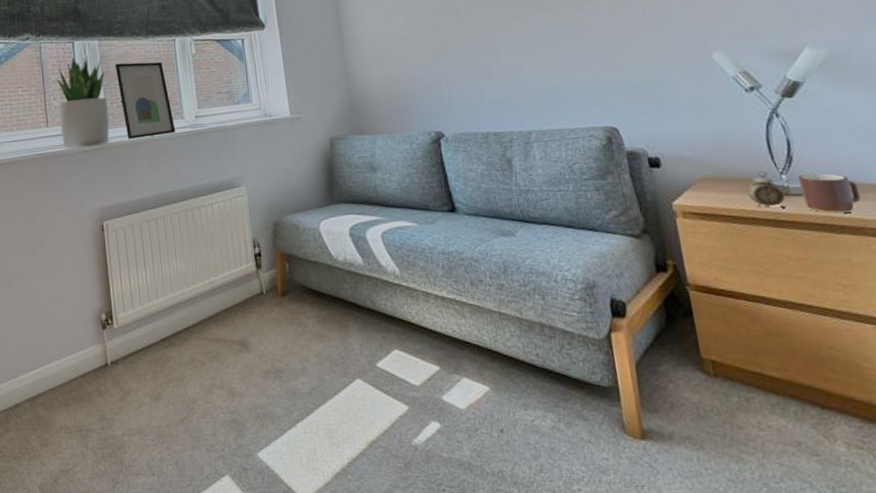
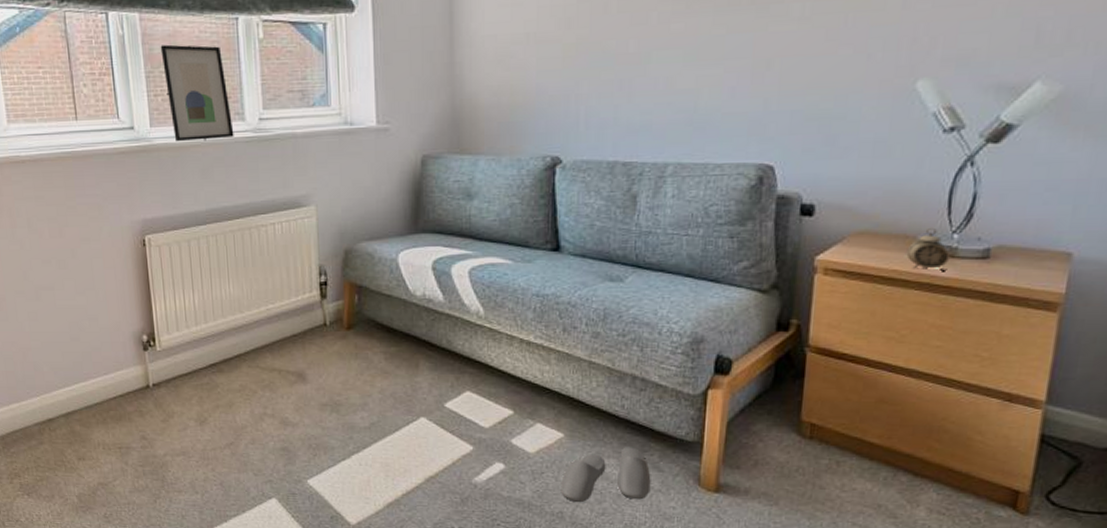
planter: present [55,55,109,150] -> none [85,32,153,149]
slippers: none [495,396,581,460] -> present [561,447,651,503]
mug: present [797,173,861,215] -> none [969,235,1039,282]

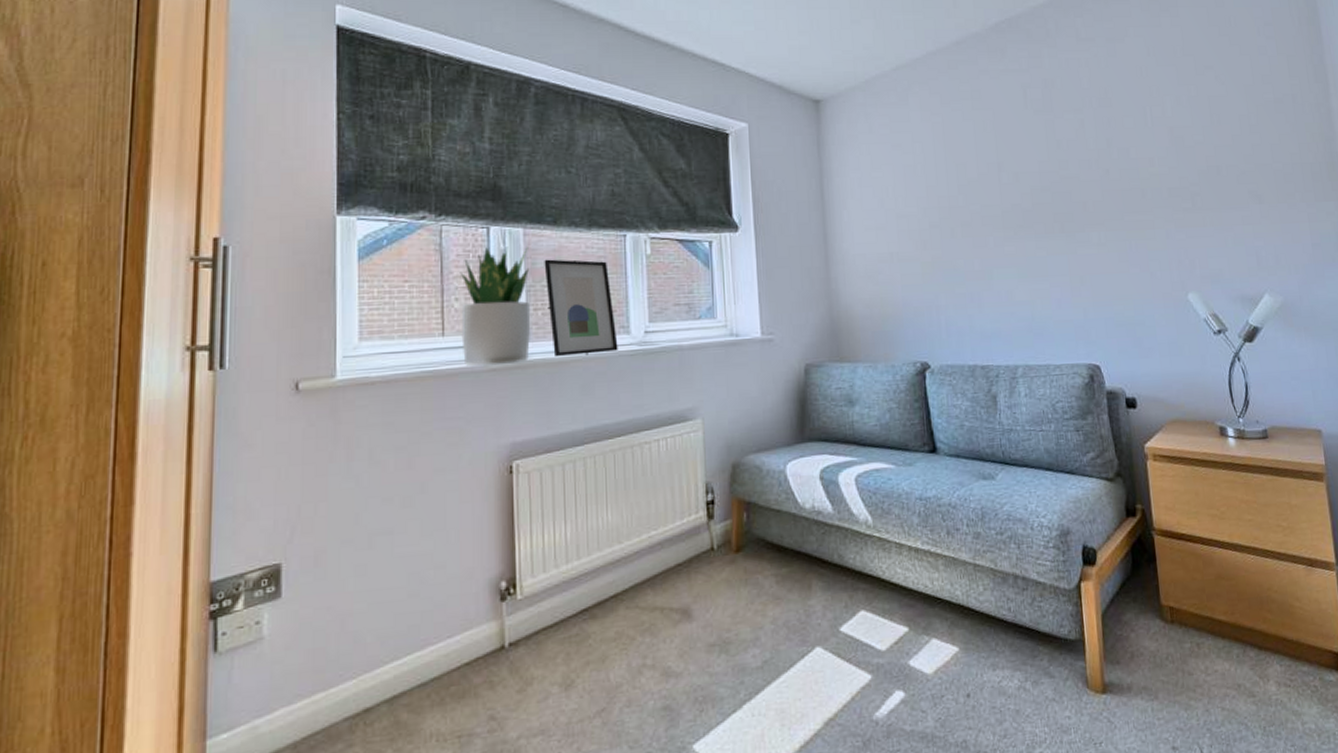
planter: none [85,32,153,149] -> present [459,246,530,367]
slippers: present [561,447,651,503] -> none [961,653,1046,727]
alarm clock: present [906,227,951,272] -> none [1209,413,1242,452]

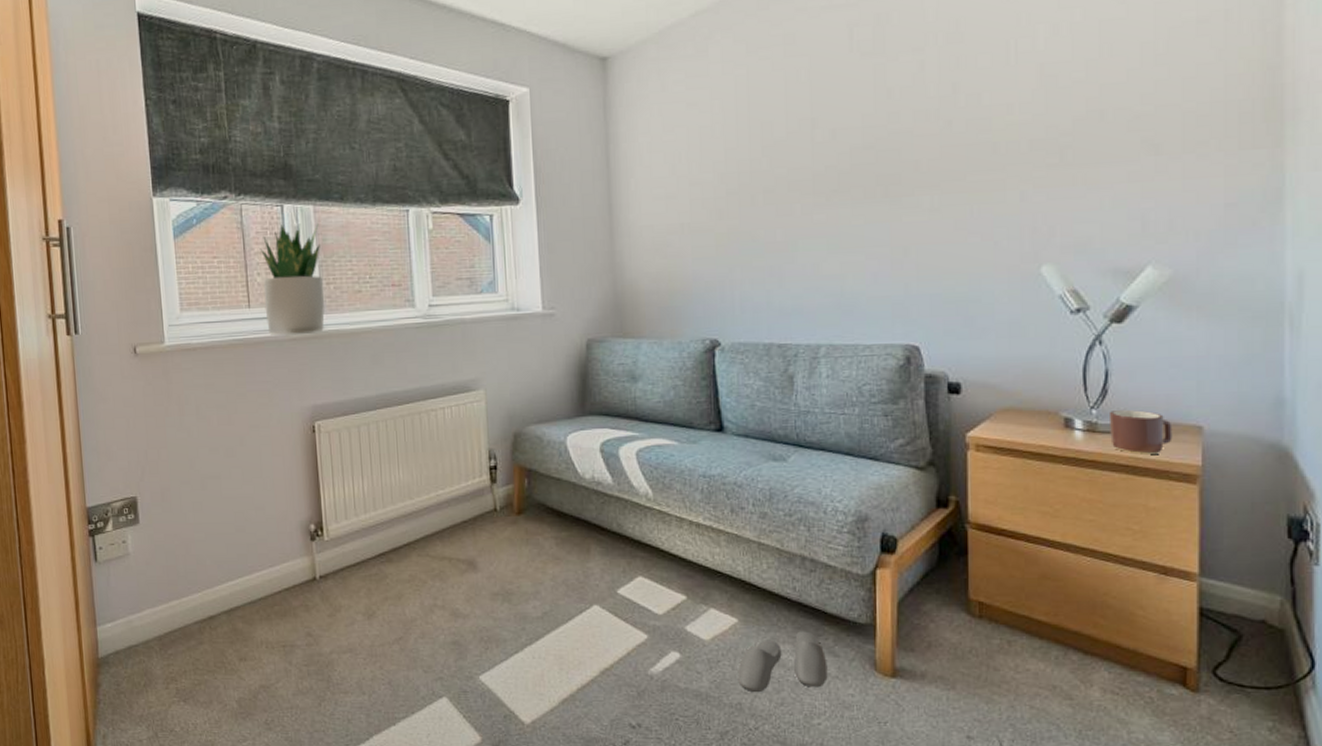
picture frame: present [544,259,618,357] -> none [333,235,405,329]
slippers: none [961,653,1046,727] -> present [737,631,828,693]
mug: none [1252,417,1301,458] -> present [1108,410,1172,456]

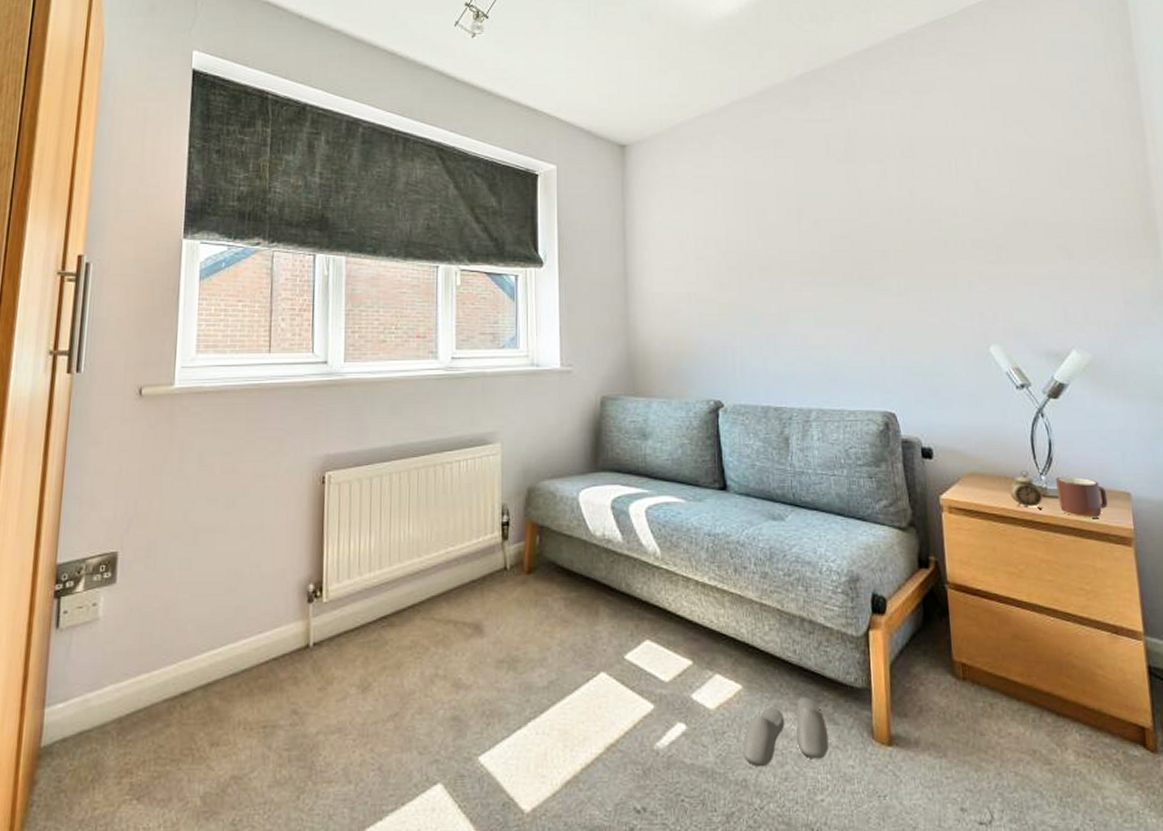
planter: present [259,223,325,336] -> none [285,273,349,382]
alarm clock: none [1050,403,1092,447] -> present [1009,469,1043,510]

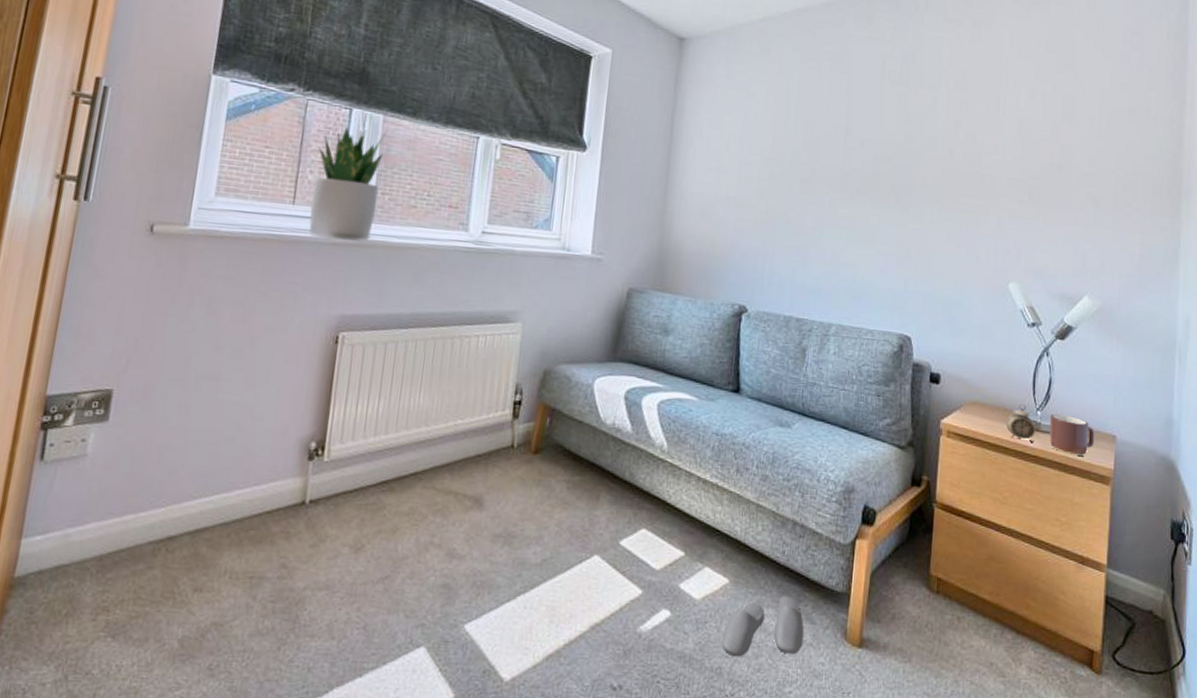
planter: none [285,273,349,382] -> present [309,127,386,242]

